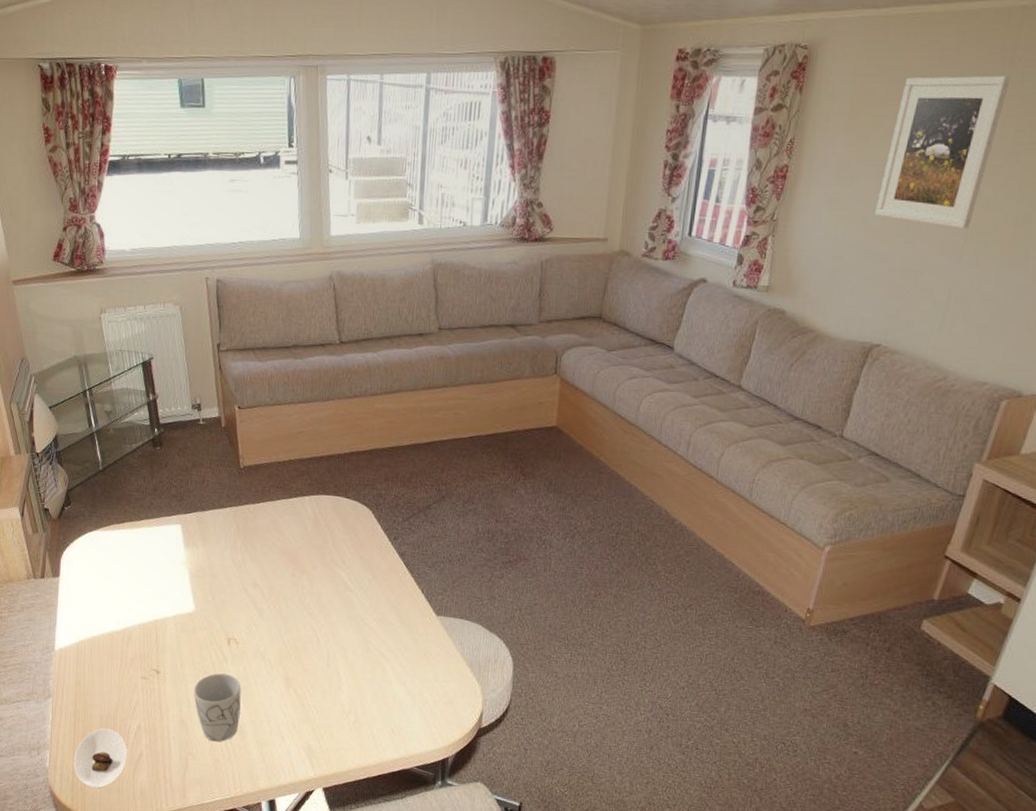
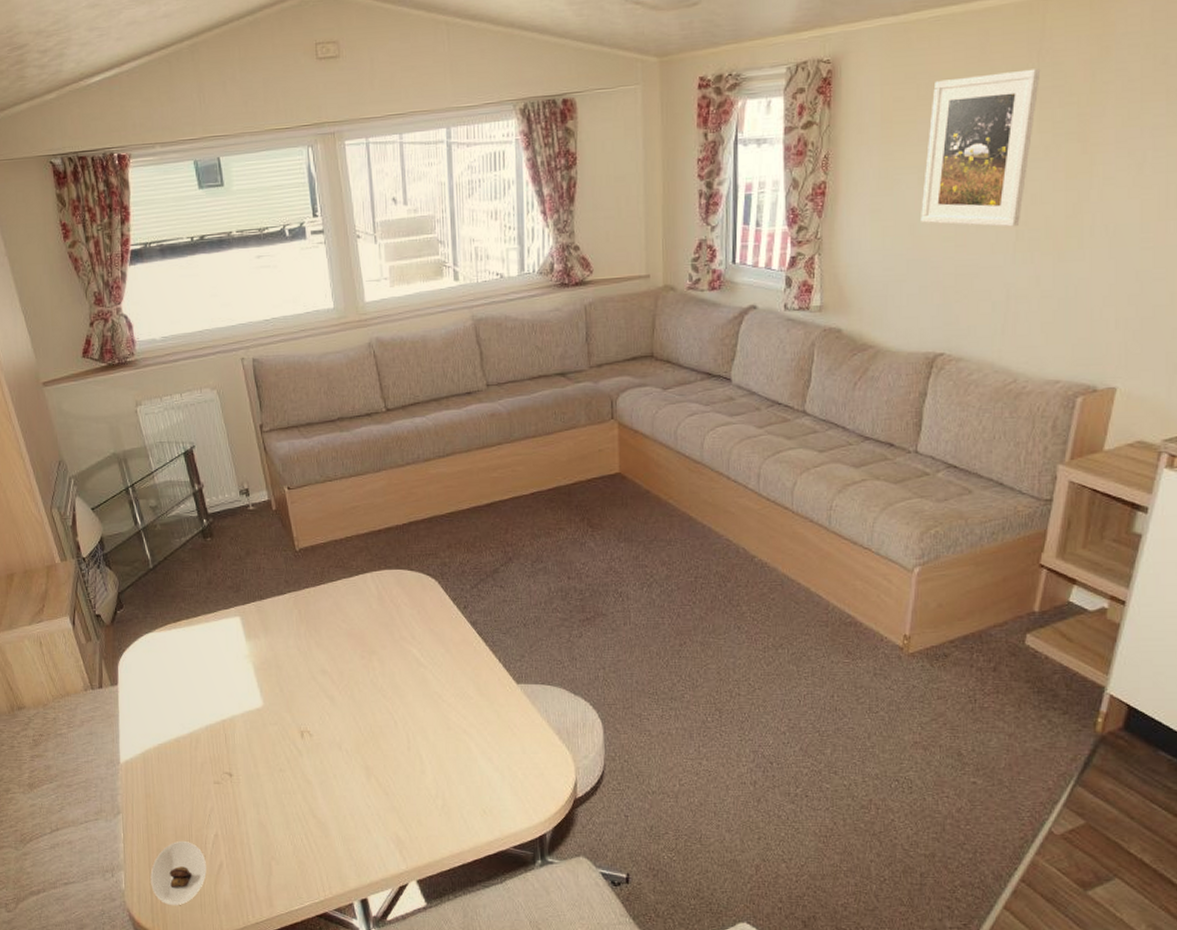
mug: present [193,673,241,742] -> none [270,769,322,843]

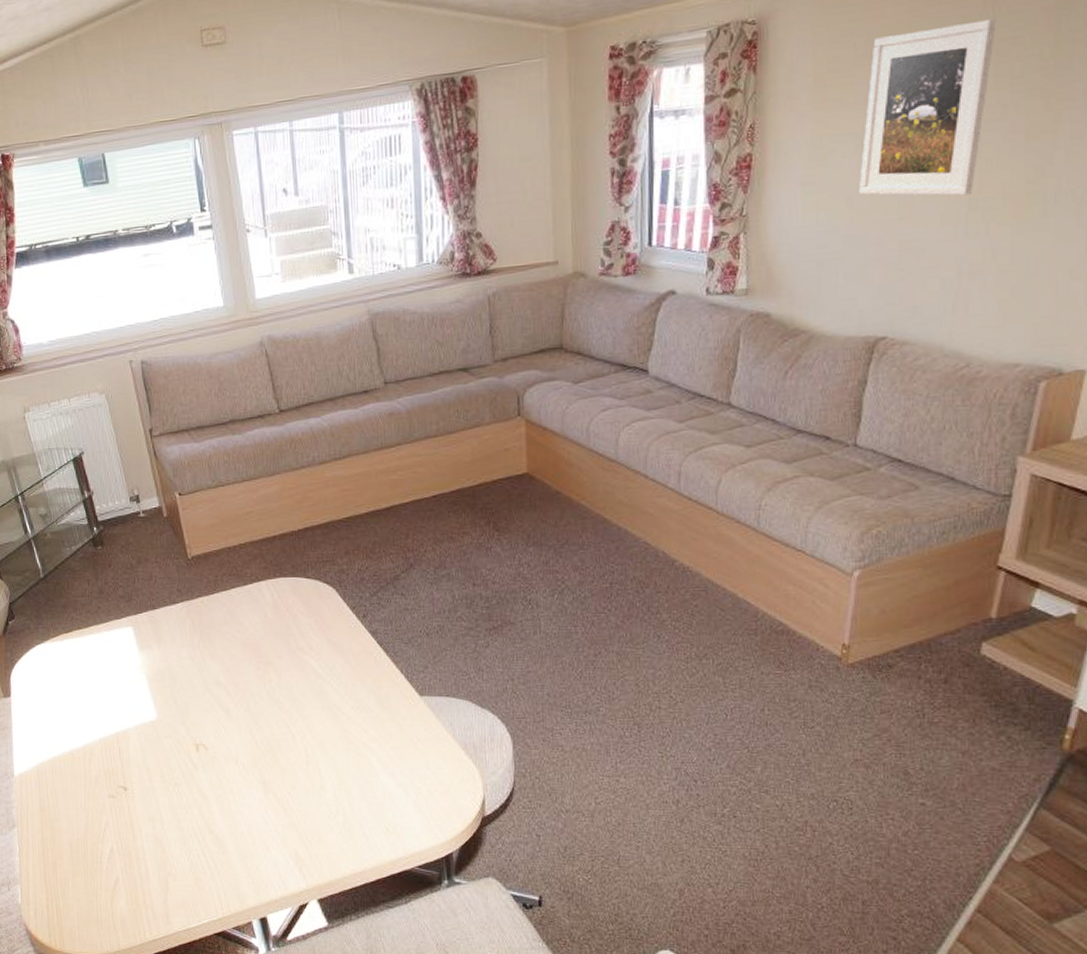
saucer: present [150,840,206,906] -> none [46,855,103,921]

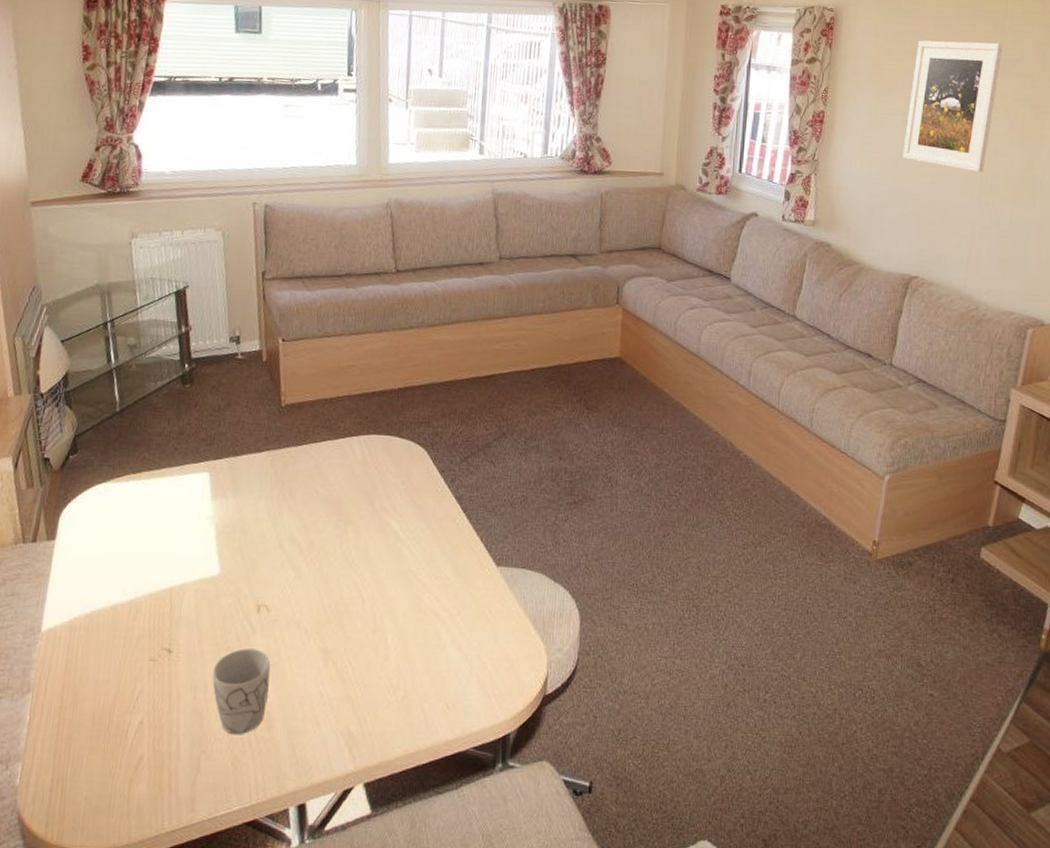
mug: none [165,783,218,859] -> present [212,648,271,735]

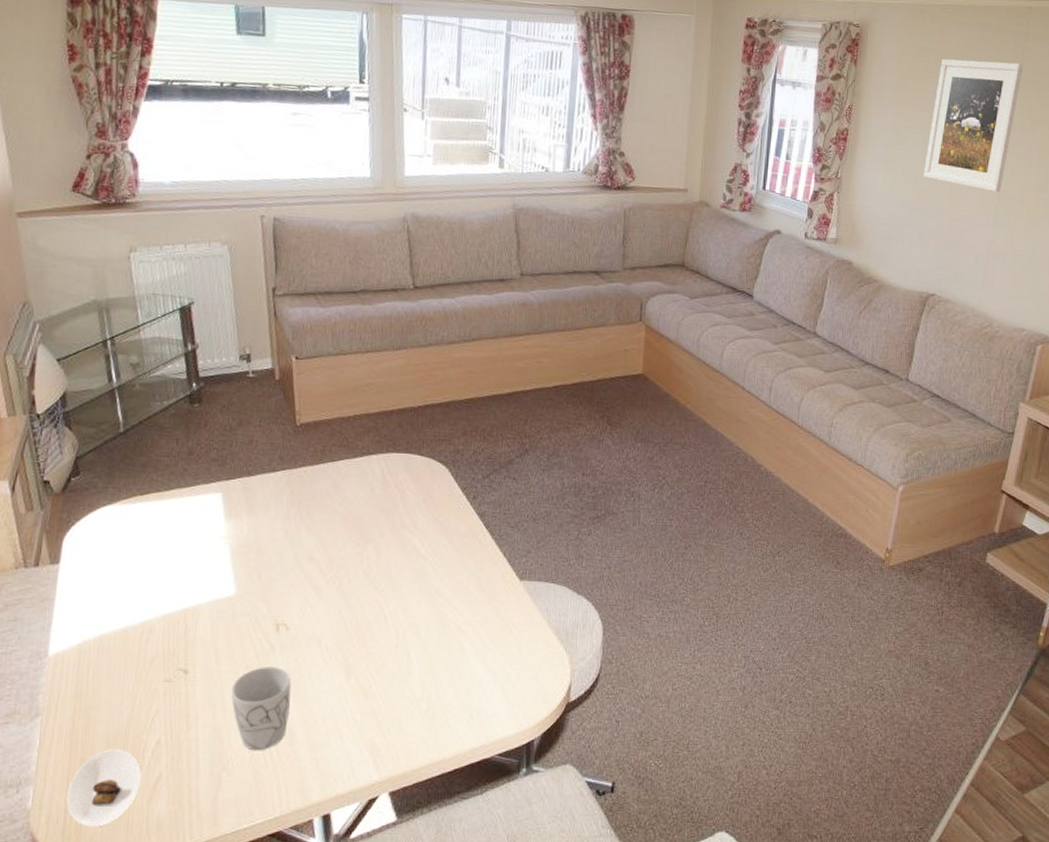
saucer: none [52,727,124,808] -> present [66,748,141,827]

